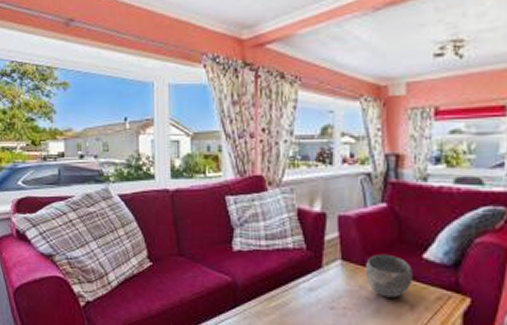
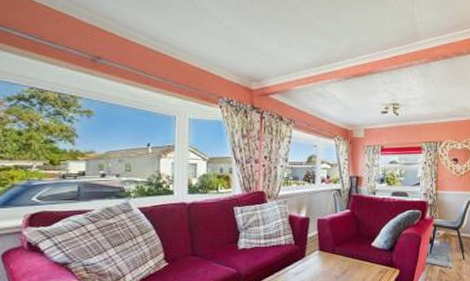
bowl: present [364,253,413,298] -> none [334,244,365,274]

